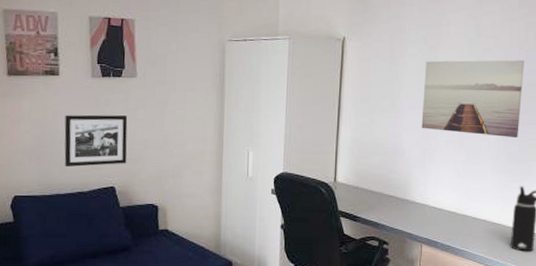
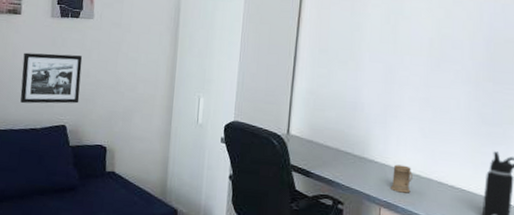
wall art: present [421,59,525,137] -> none [383,12,502,98]
mug: none [429,204,450,230] -> present [389,164,413,193]

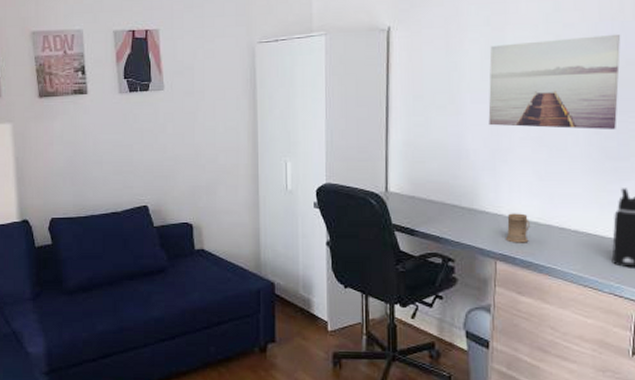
picture frame: present [20,52,83,104] -> none [95,131,159,188]
wall art: none [383,12,502,98] -> present [488,33,621,130]

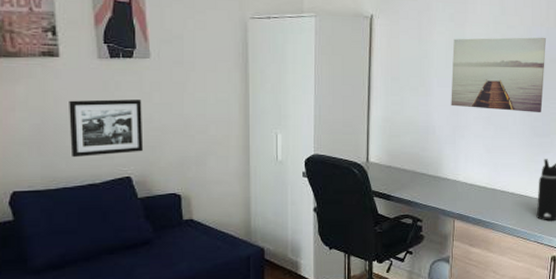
picture frame: none [95,131,159,188] -> present [69,99,144,158]
mug: present [505,213,530,243] -> none [461,179,480,204]

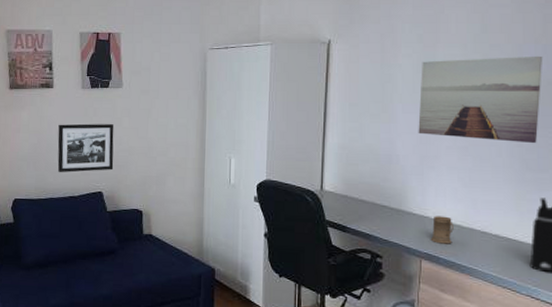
mug: none [461,179,480,204] -> present [430,216,454,244]

